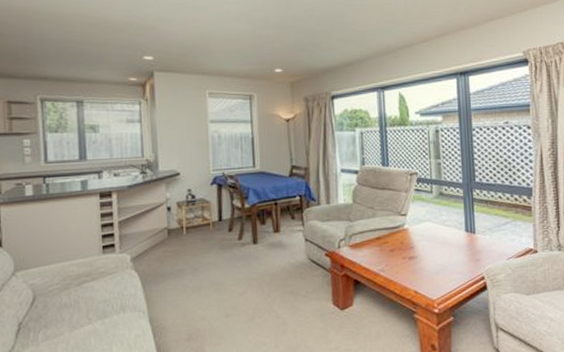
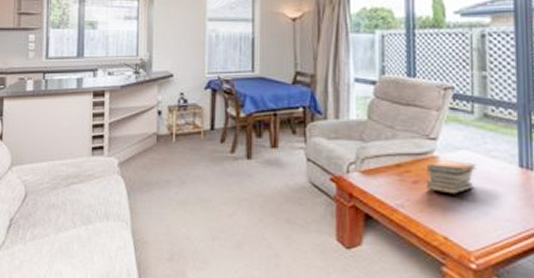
book stack: none [399,231,436,257] -> present [426,160,476,194]

